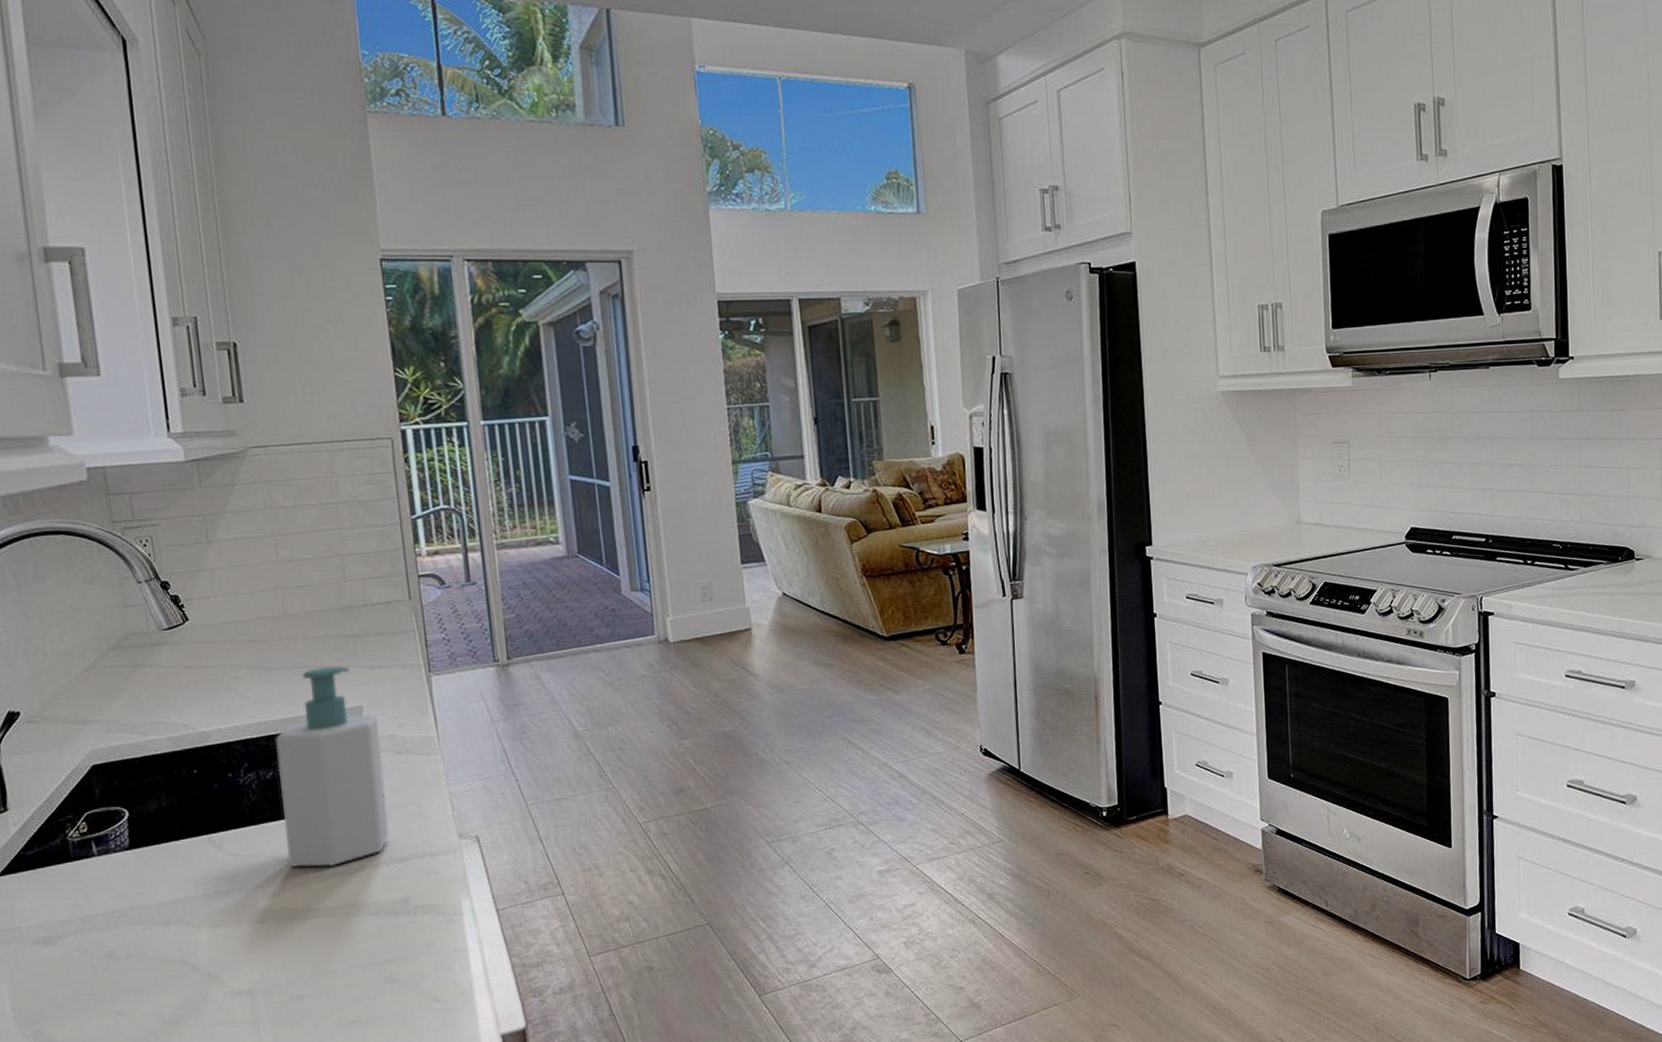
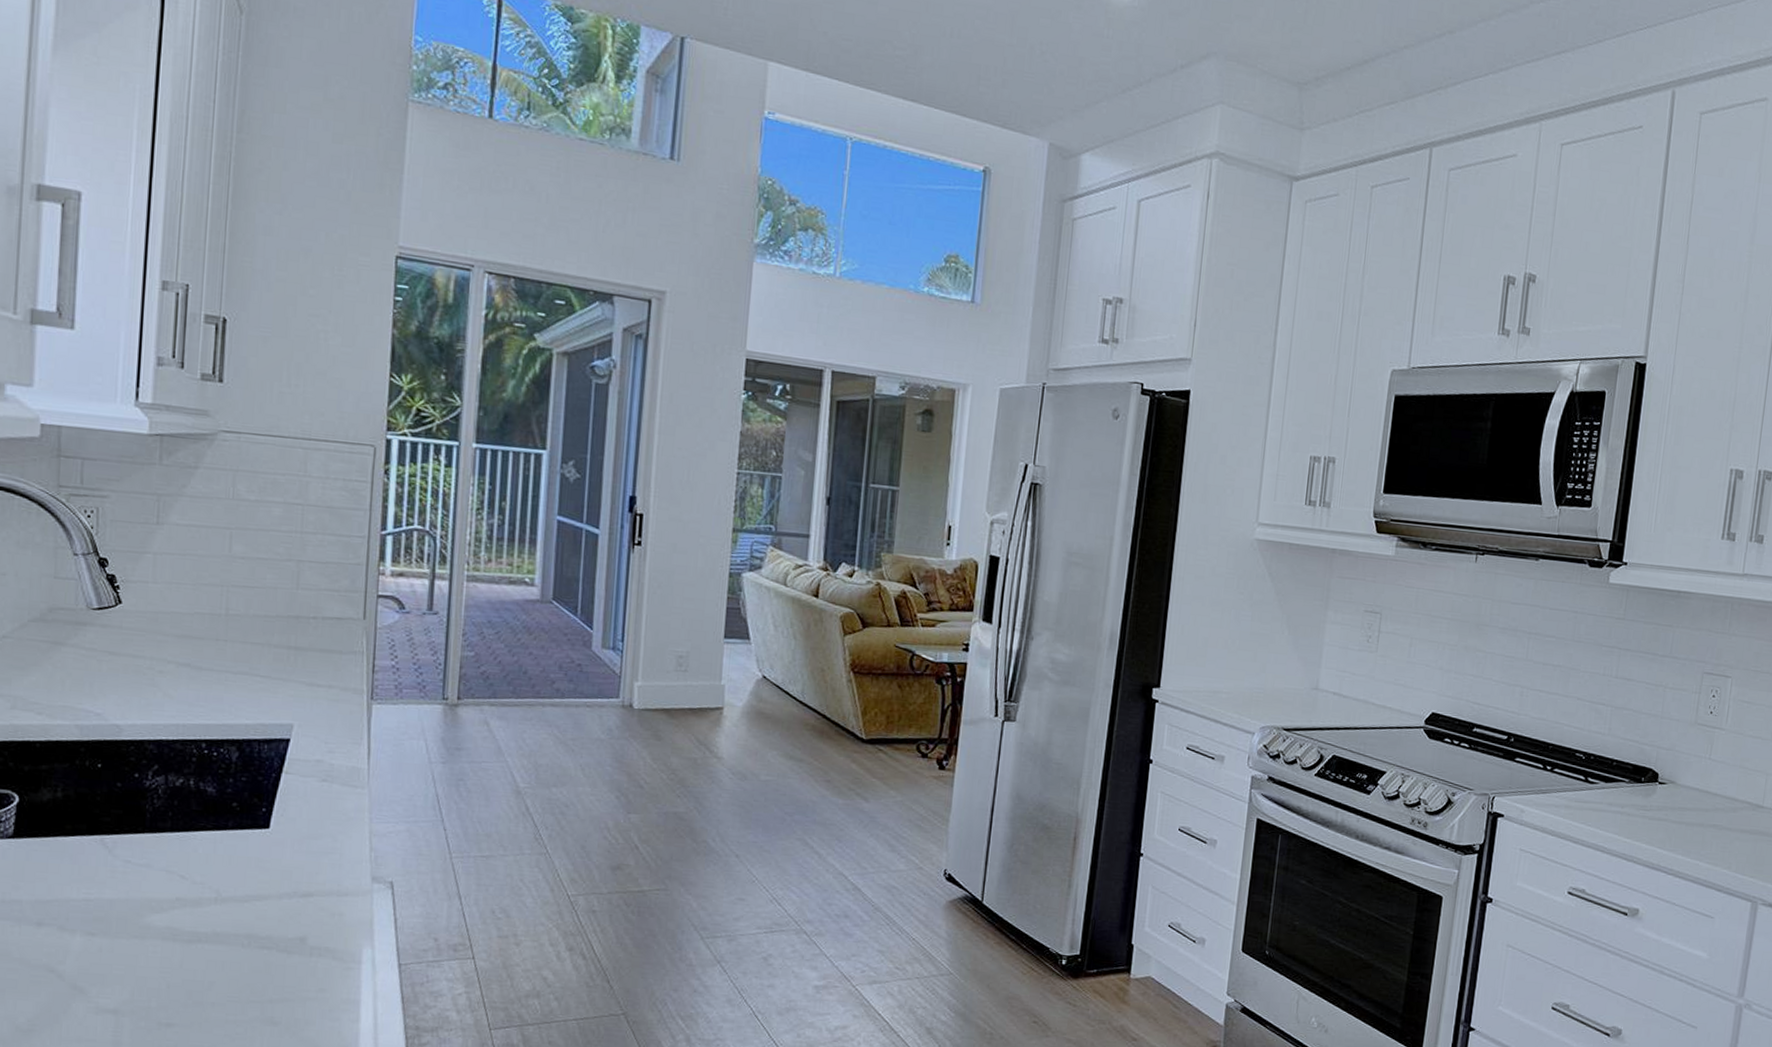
soap bottle: present [275,666,389,867] -> none [183,675,306,891]

